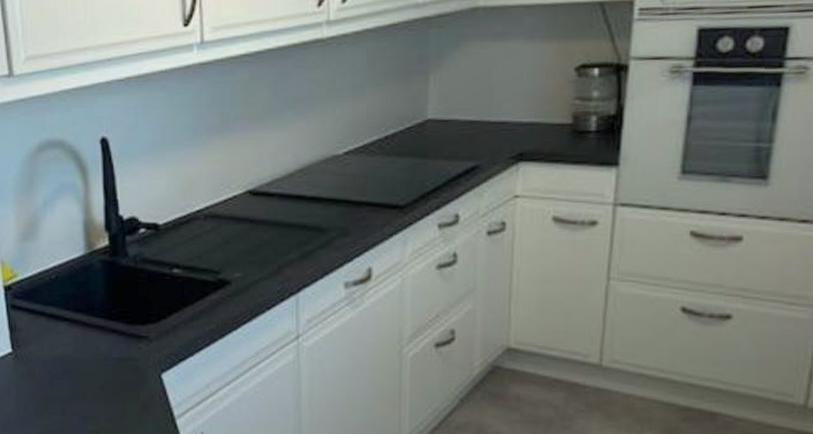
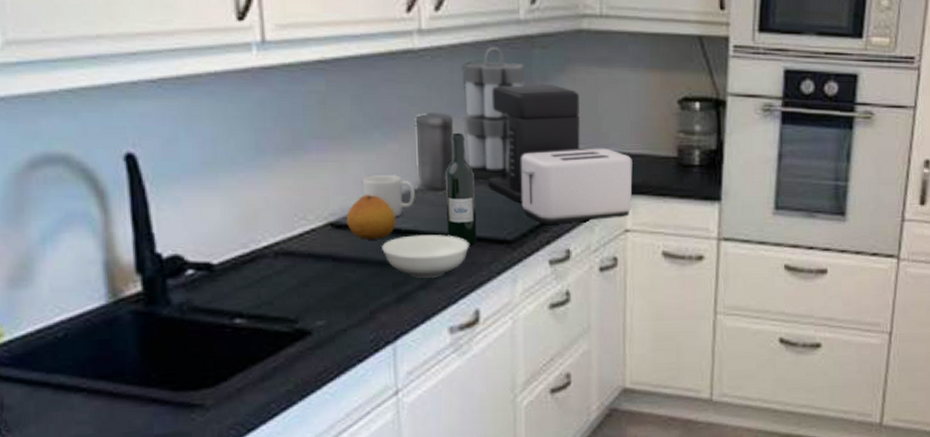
fruit: none [262,165,302,205] -> present [347,193,396,240]
mug: none [275,149,319,185] -> present [362,175,415,217]
bowl: none [290,201,365,238] -> present [382,235,469,278]
canister: none [320,93,355,163] -> present [414,113,454,192]
wine bottle: none [345,109,373,210] -> present [444,132,477,245]
spice rack: none [365,29,422,152] -> present [464,46,525,181]
coffee maker: none [384,61,473,171] -> present [488,84,580,203]
toaster: none [414,117,524,192] -> present [521,148,633,225]

